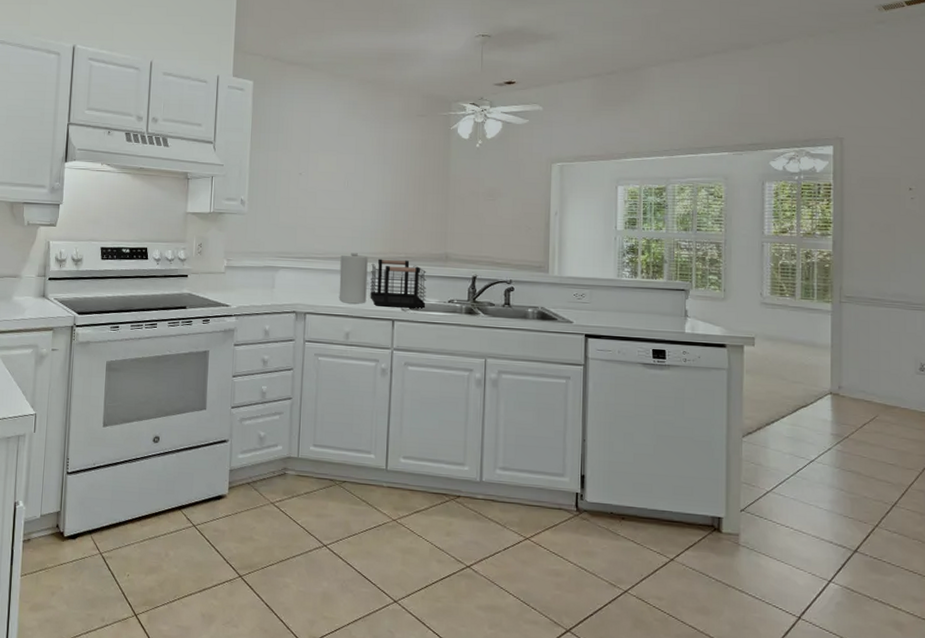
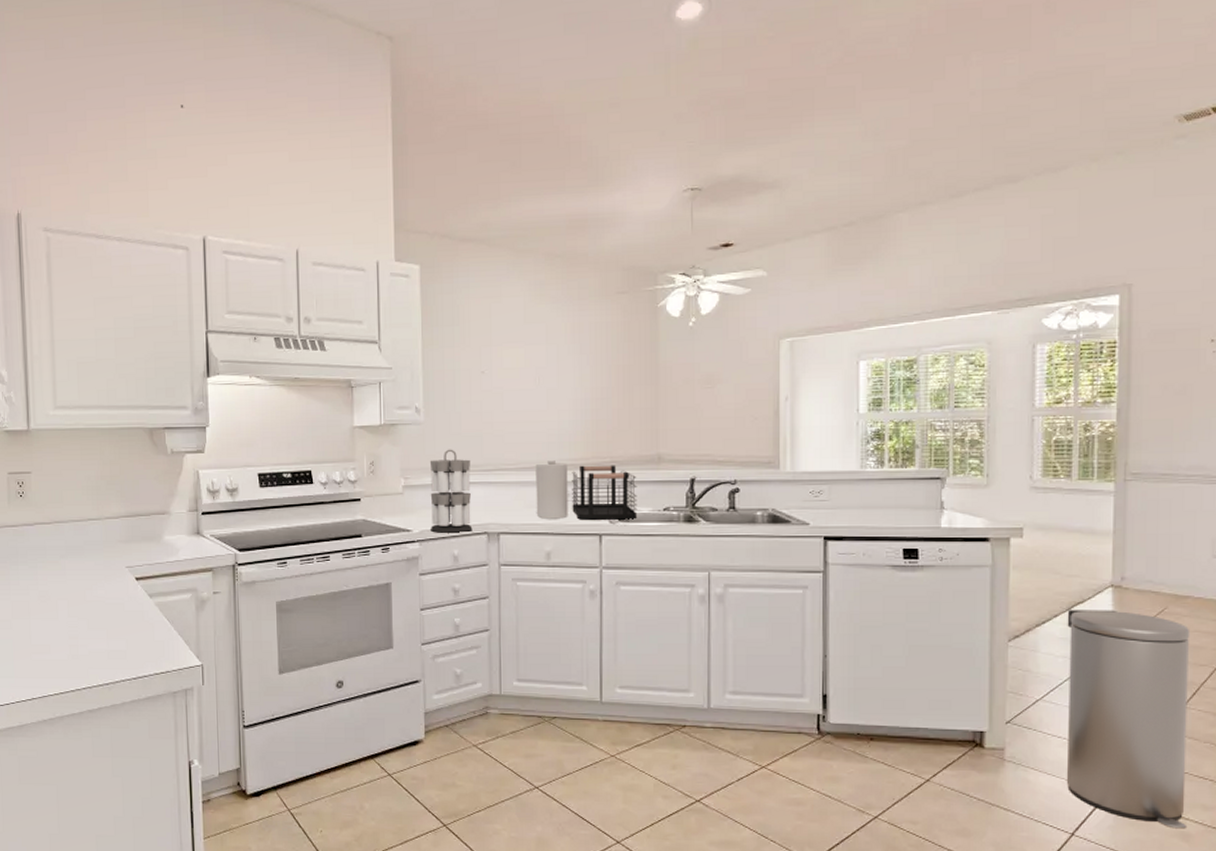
spice rack: none [247,237,285,311] -> present [429,449,473,533]
pedal bin: none [793,412,900,619] -> present [1066,610,1191,829]

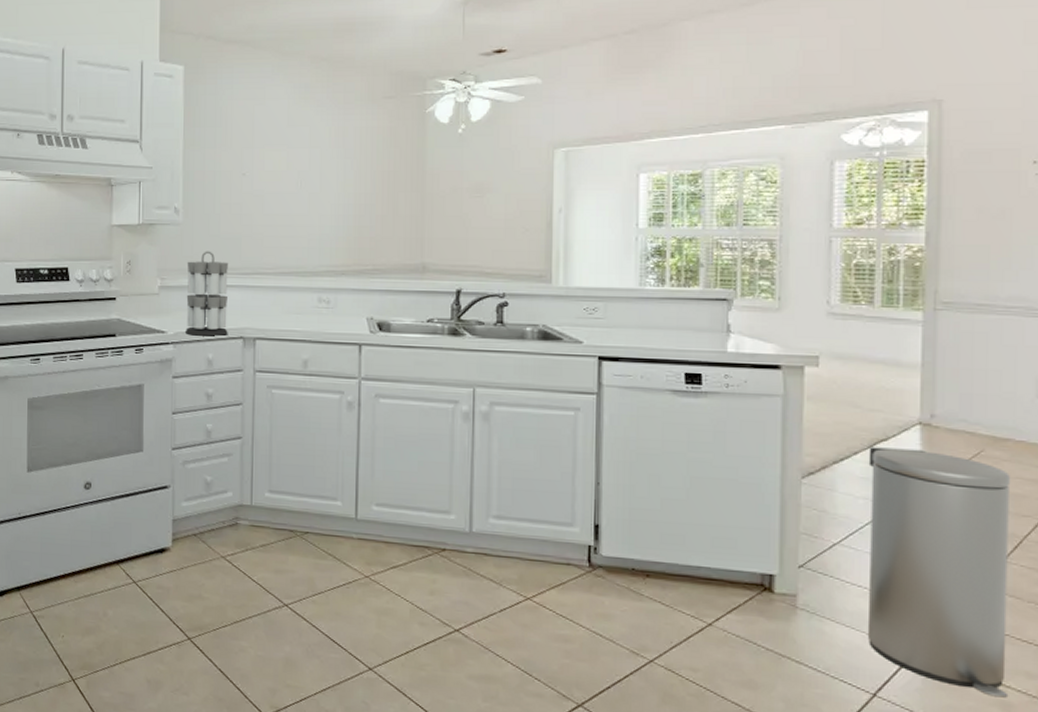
paper towel holder: present [535,460,568,519] -> none [294,266,328,326]
dish rack: present [572,465,638,520] -> none [331,272,400,330]

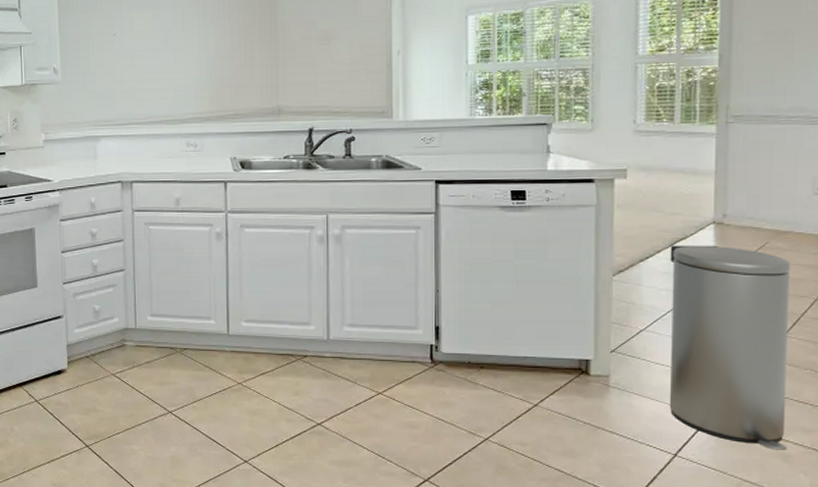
spice rack: present [186,251,228,337] -> none [67,105,108,182]

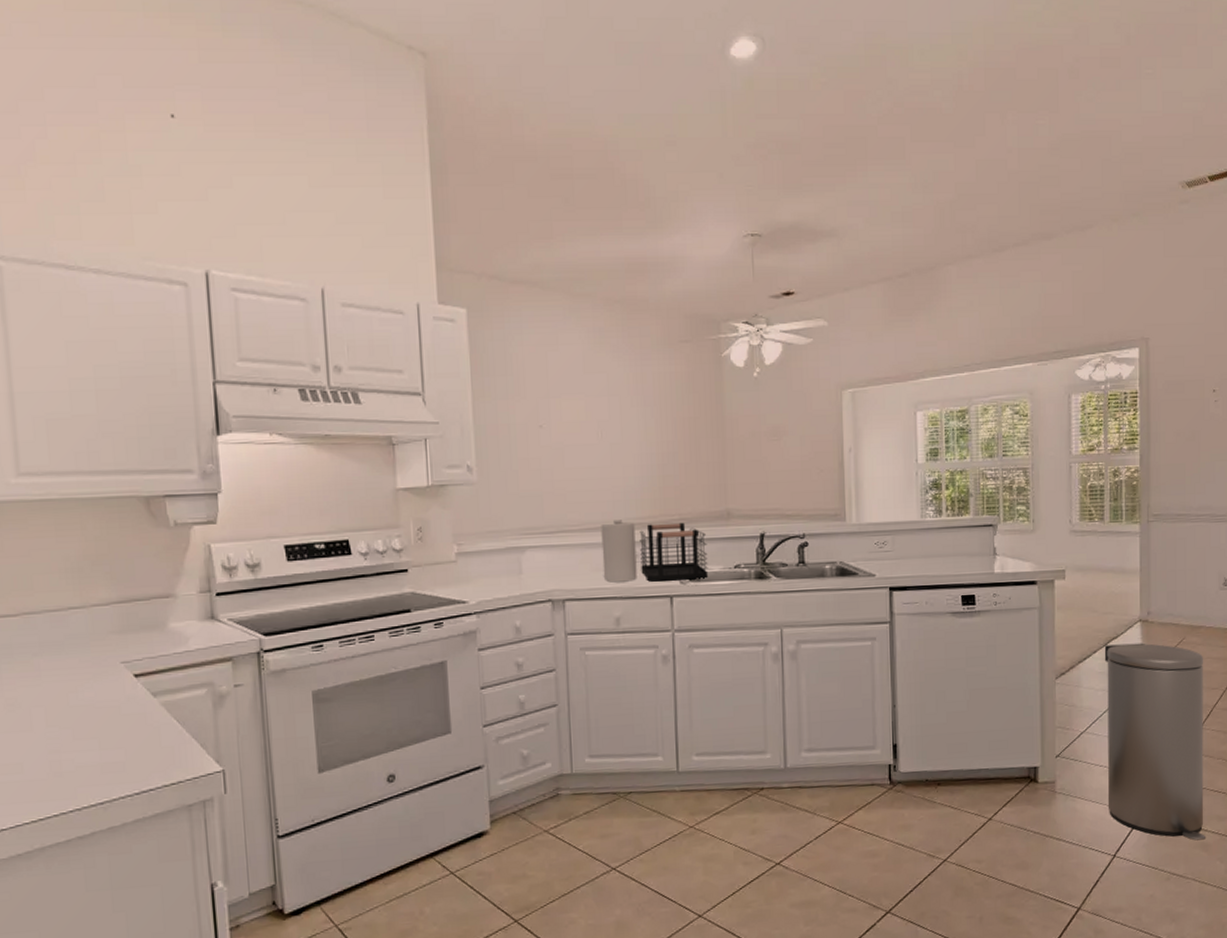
paper towel holder: none [164,114,195,168] -> present [601,520,637,583]
dish rack: none [198,117,260,169] -> present [639,522,709,582]

